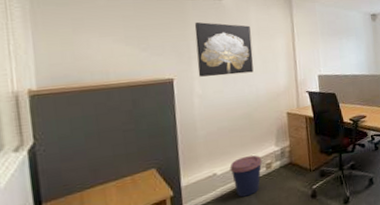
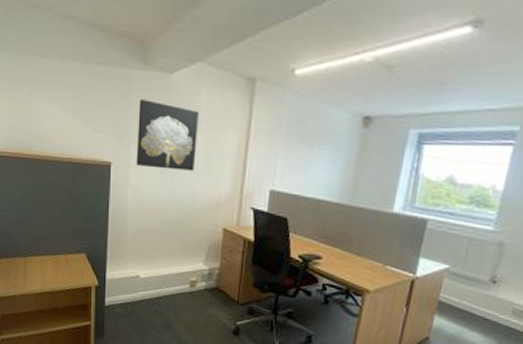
coffee cup: present [230,155,263,198] -> none [153,266,187,310]

